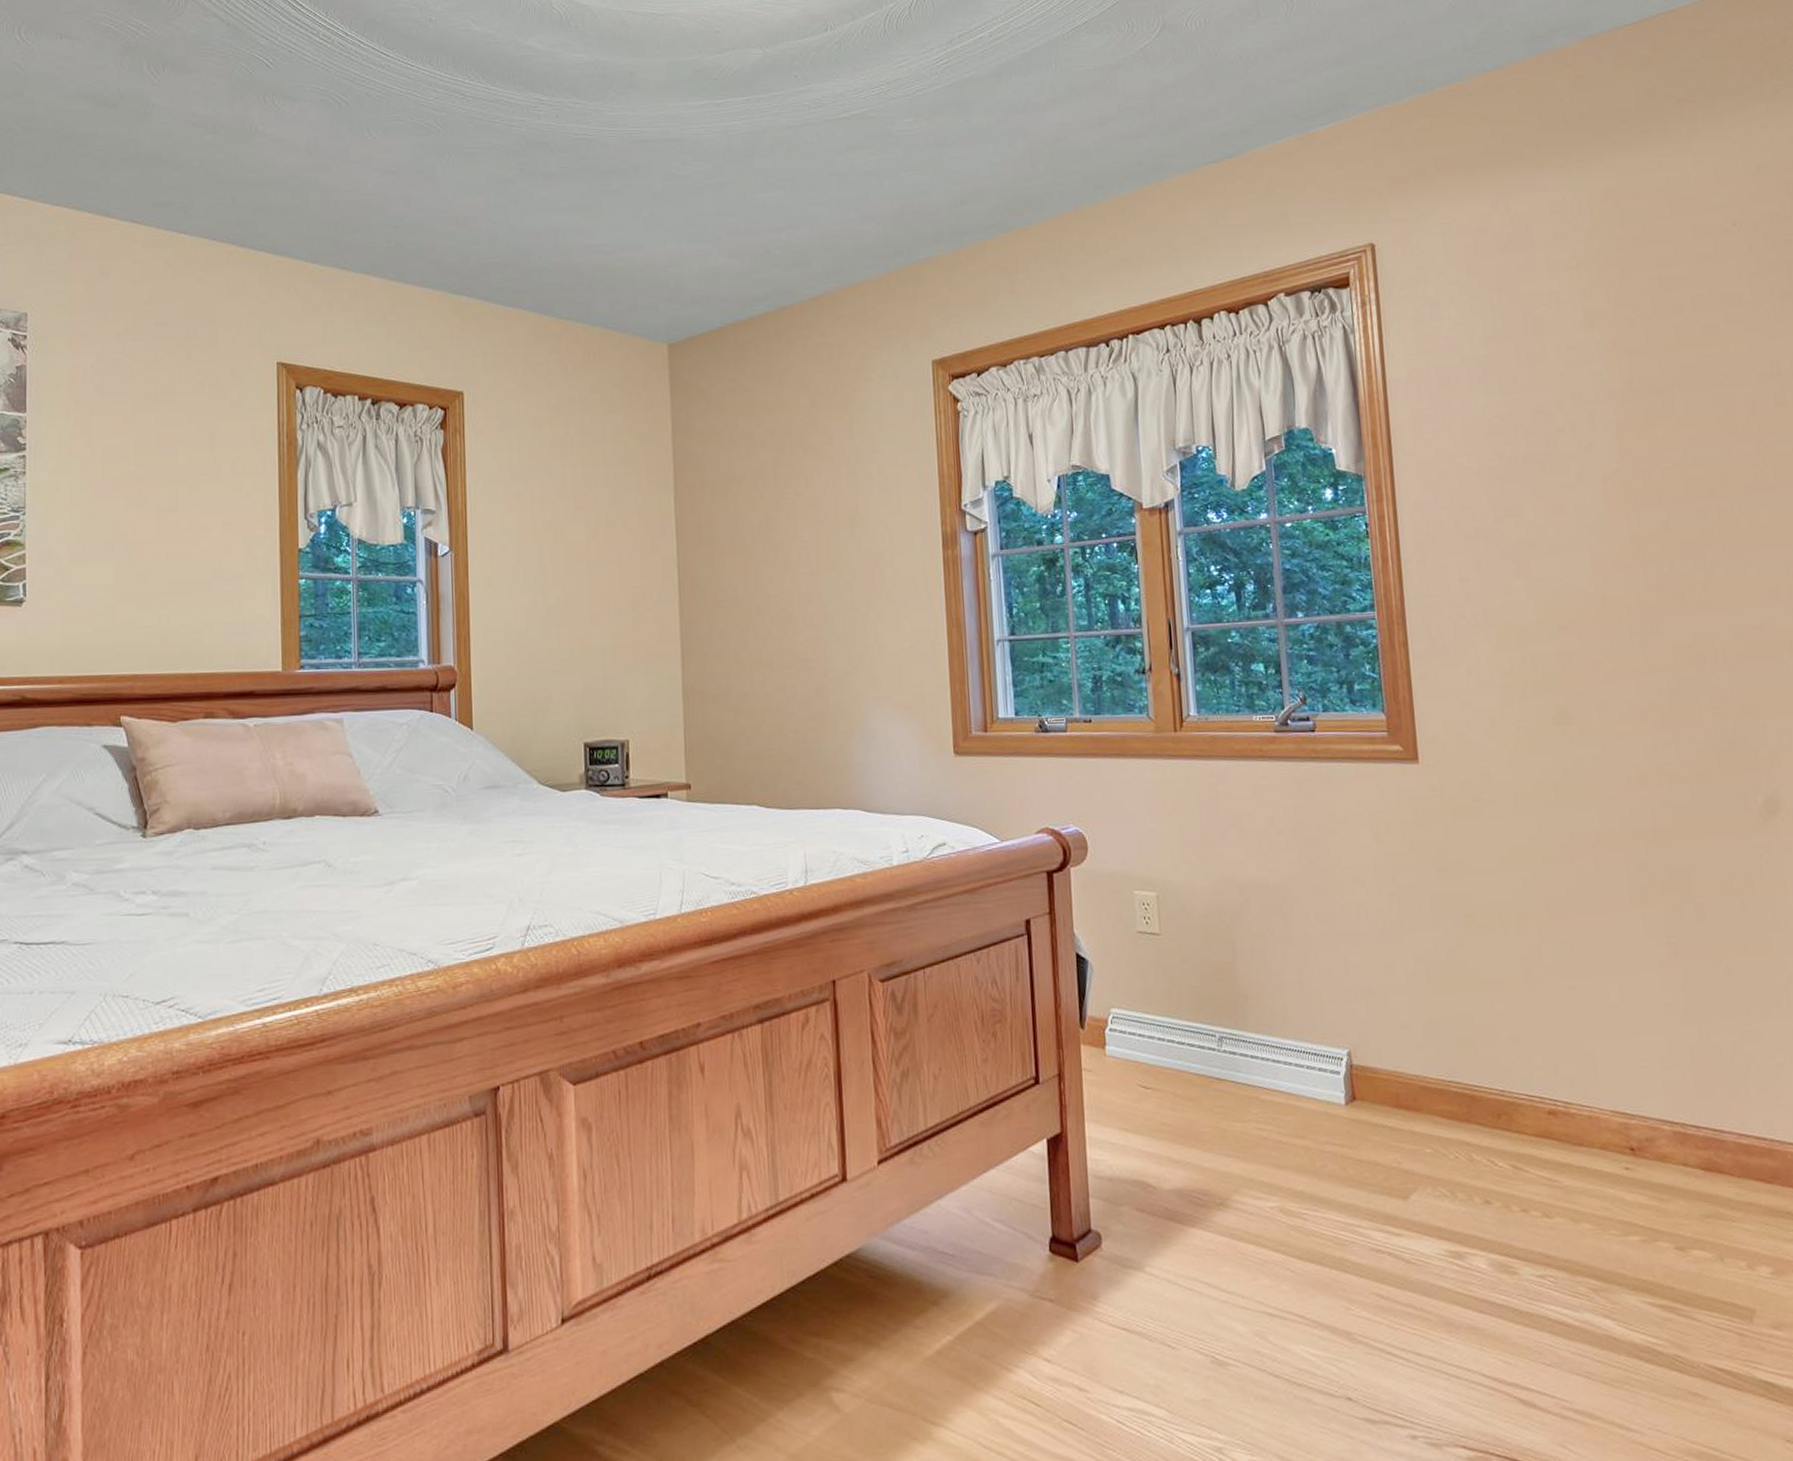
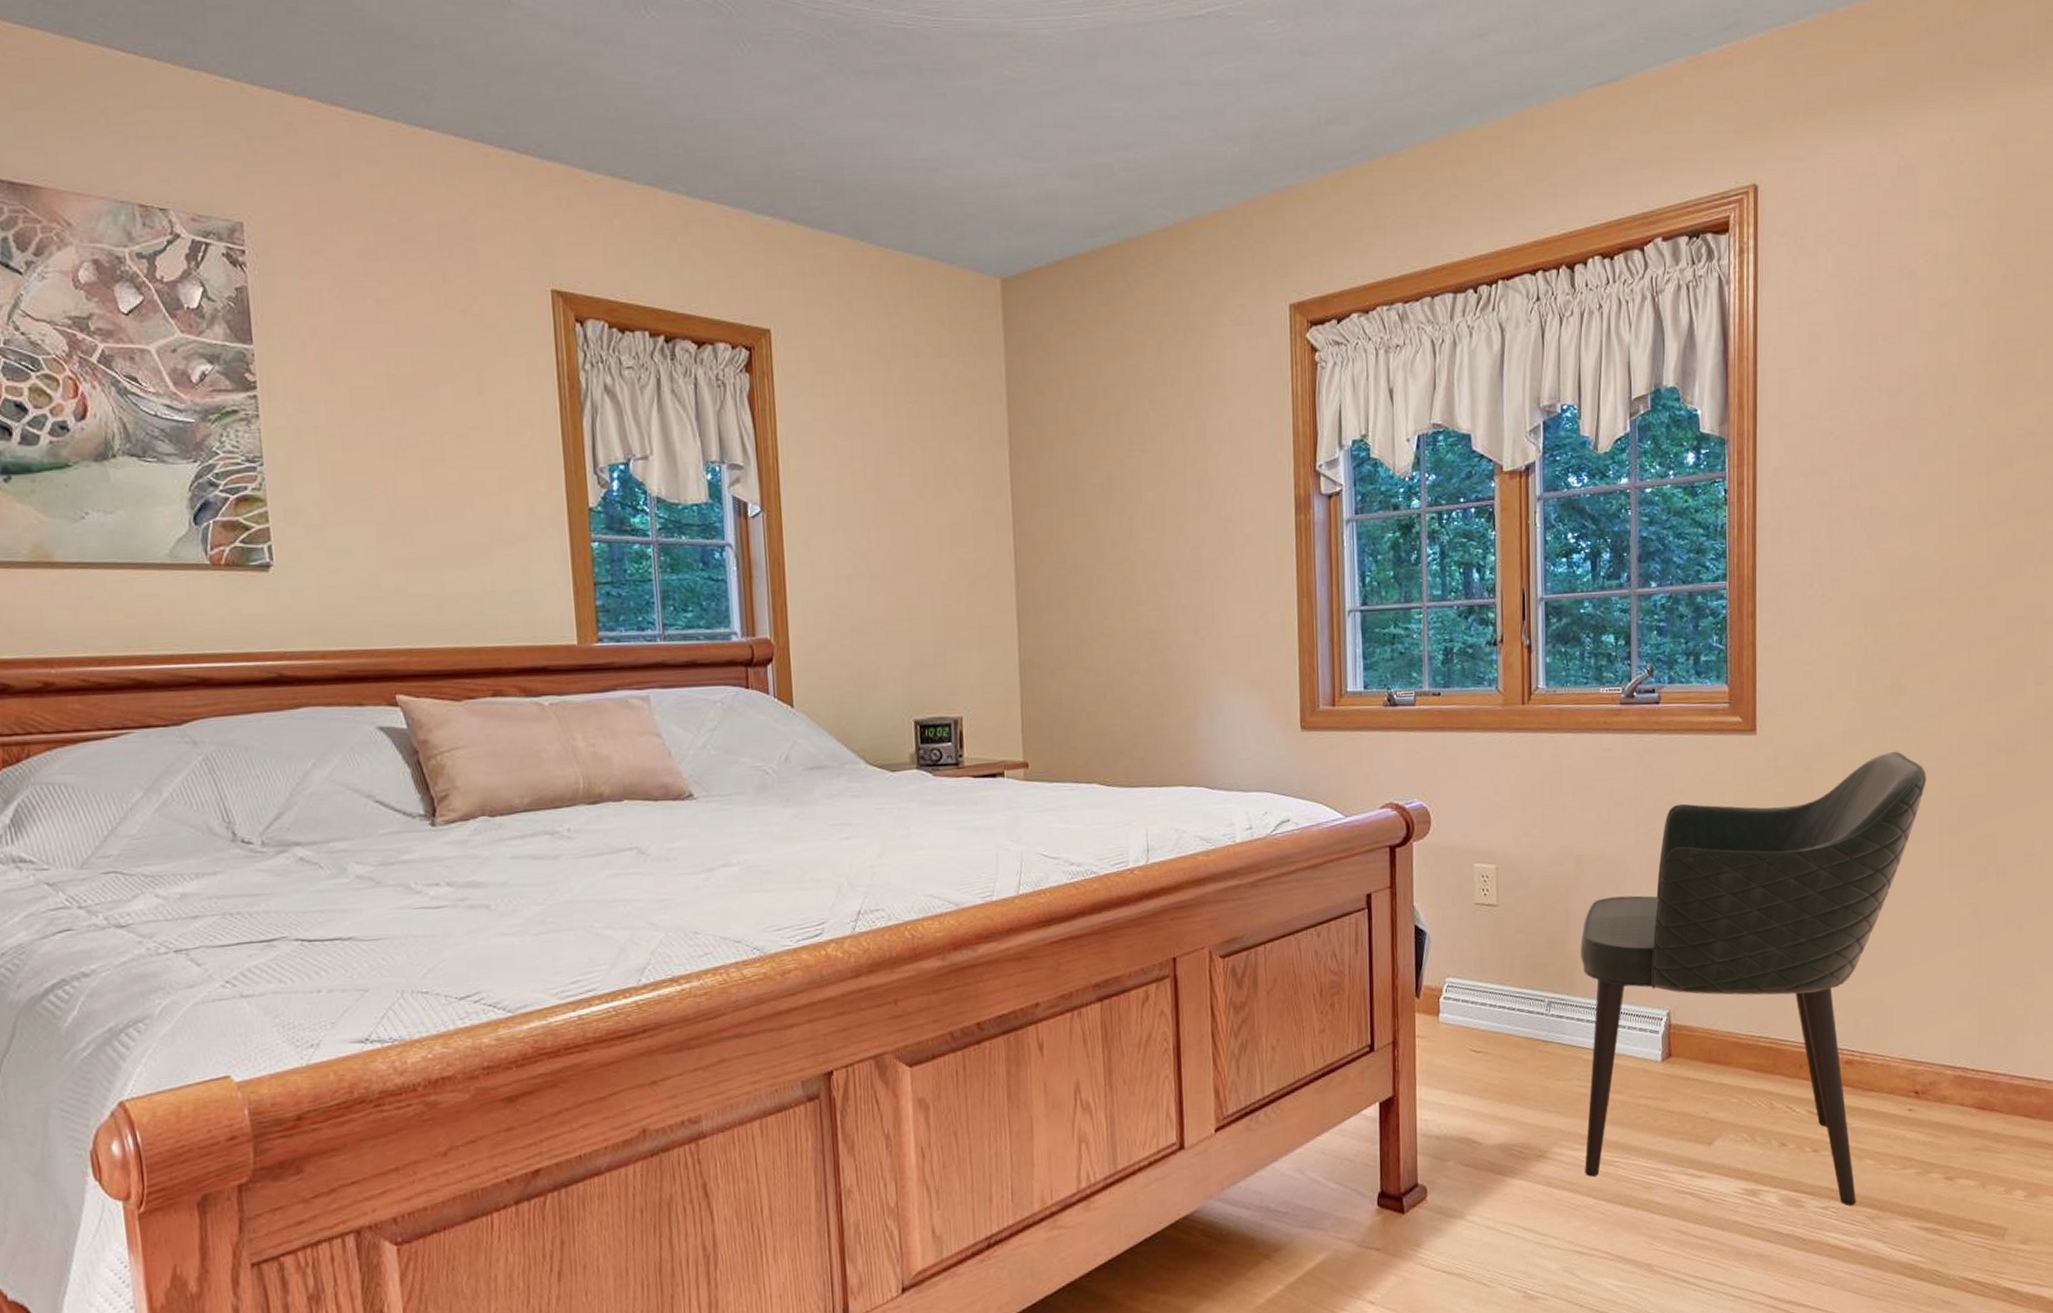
armchair: none [1249,781,1606,1275] -> present [1580,751,1926,1205]

